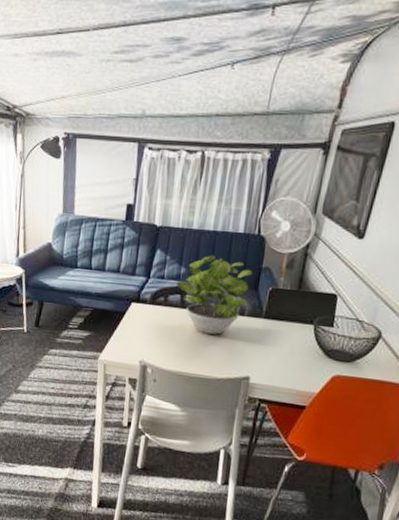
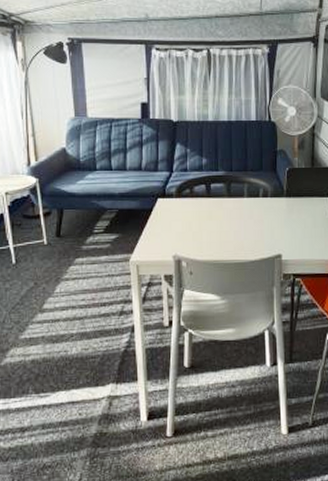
potted plant: present [176,255,252,335] -> none [199,143,269,219]

